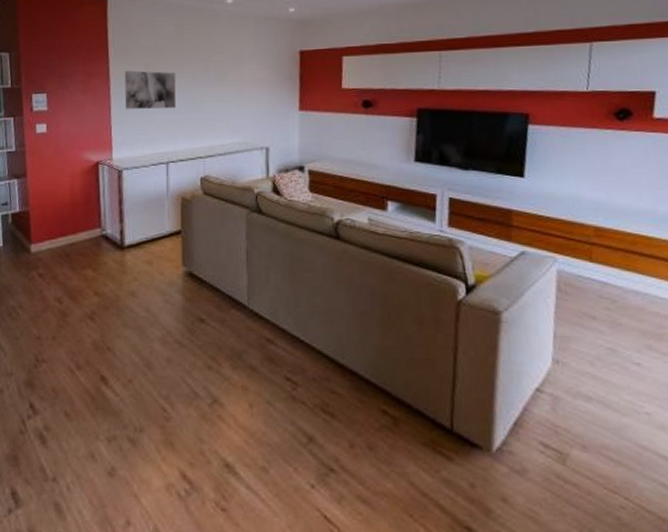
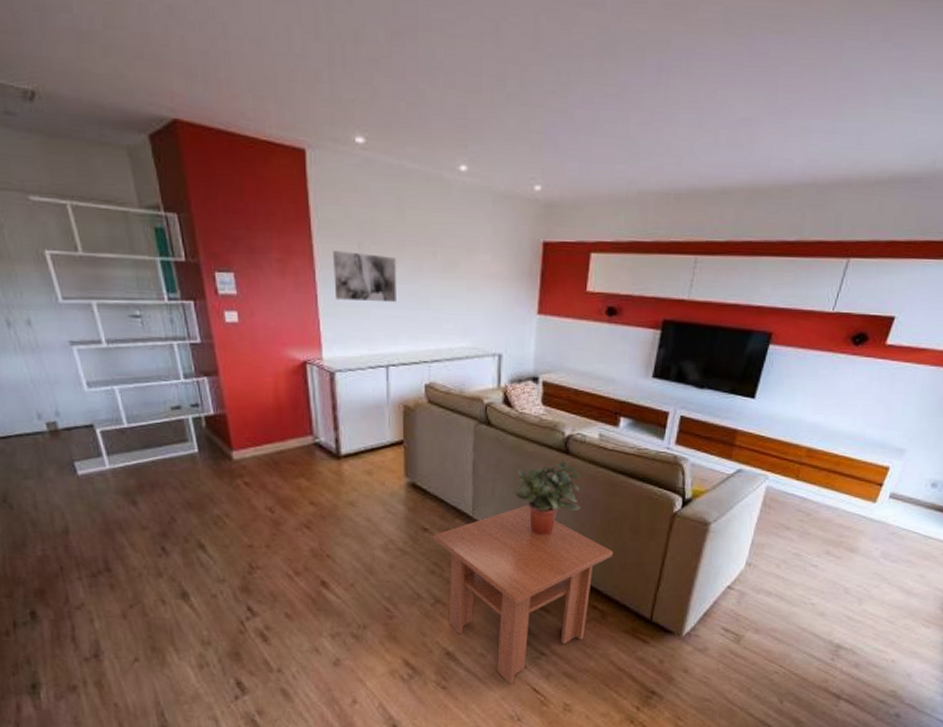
coffee table: none [210,294,399,509] -> present [433,505,614,685]
potted plant: none [284,247,357,326] -> present [511,461,581,535]

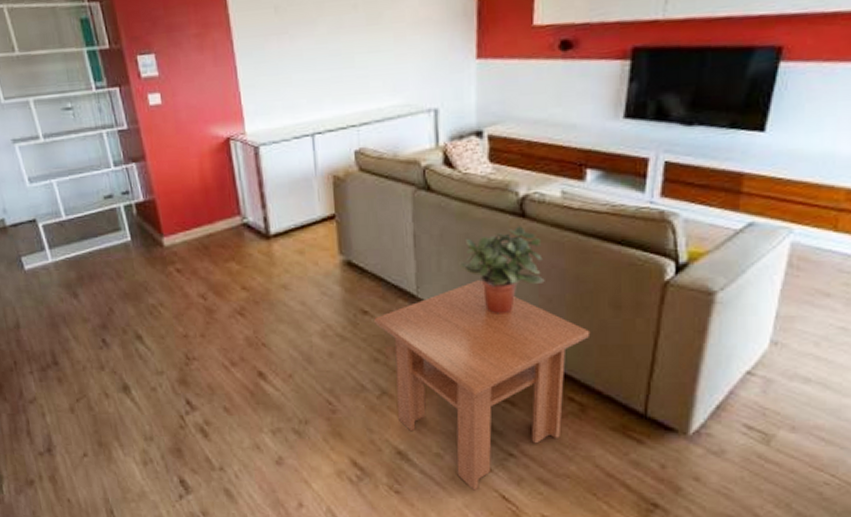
wall art: present [333,251,396,303] -> none [250,15,318,69]

